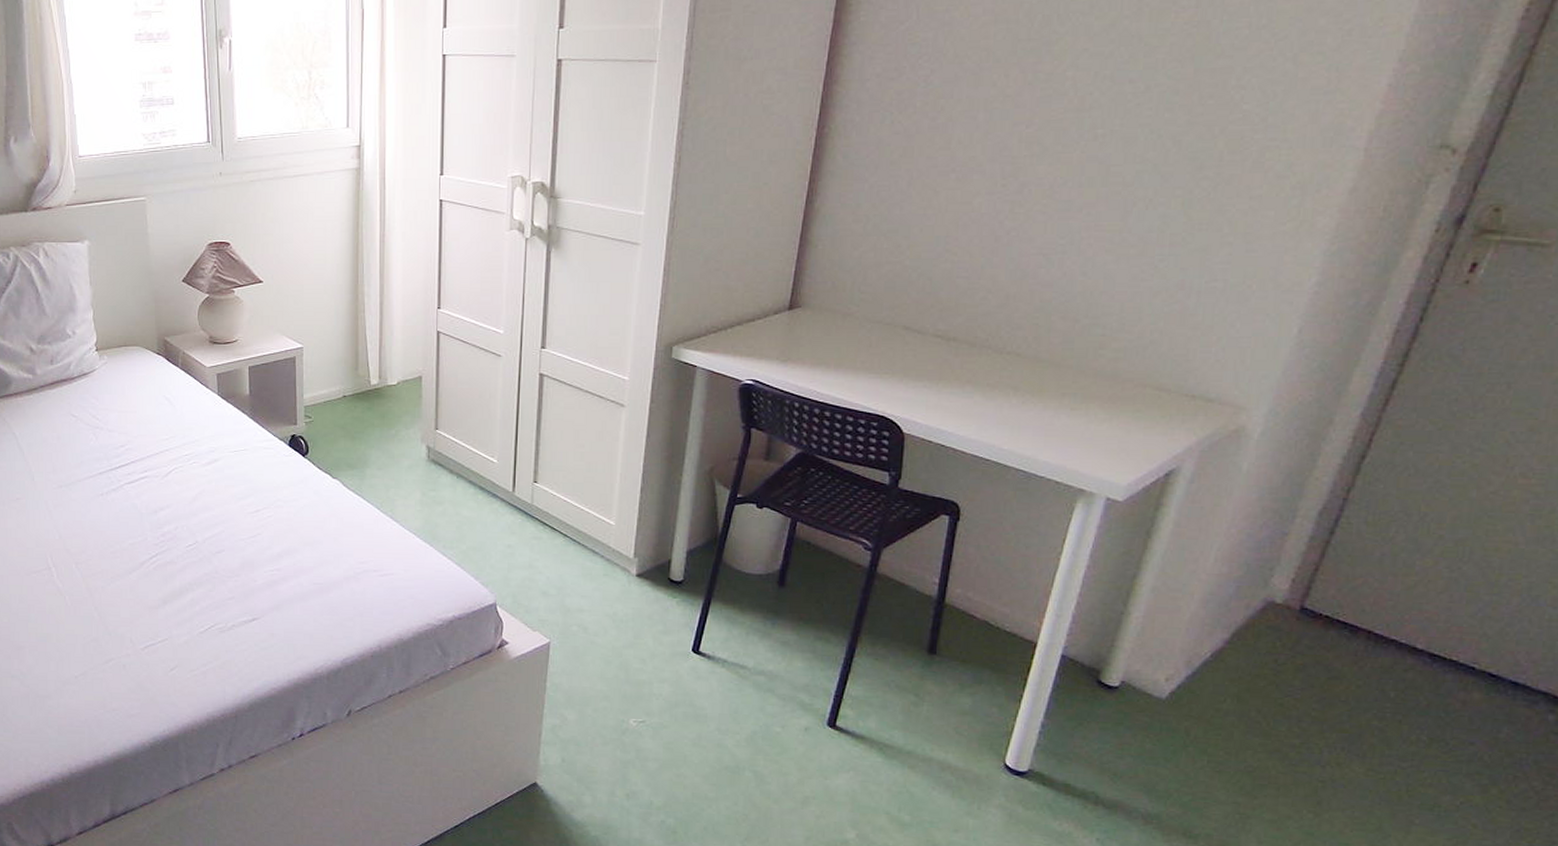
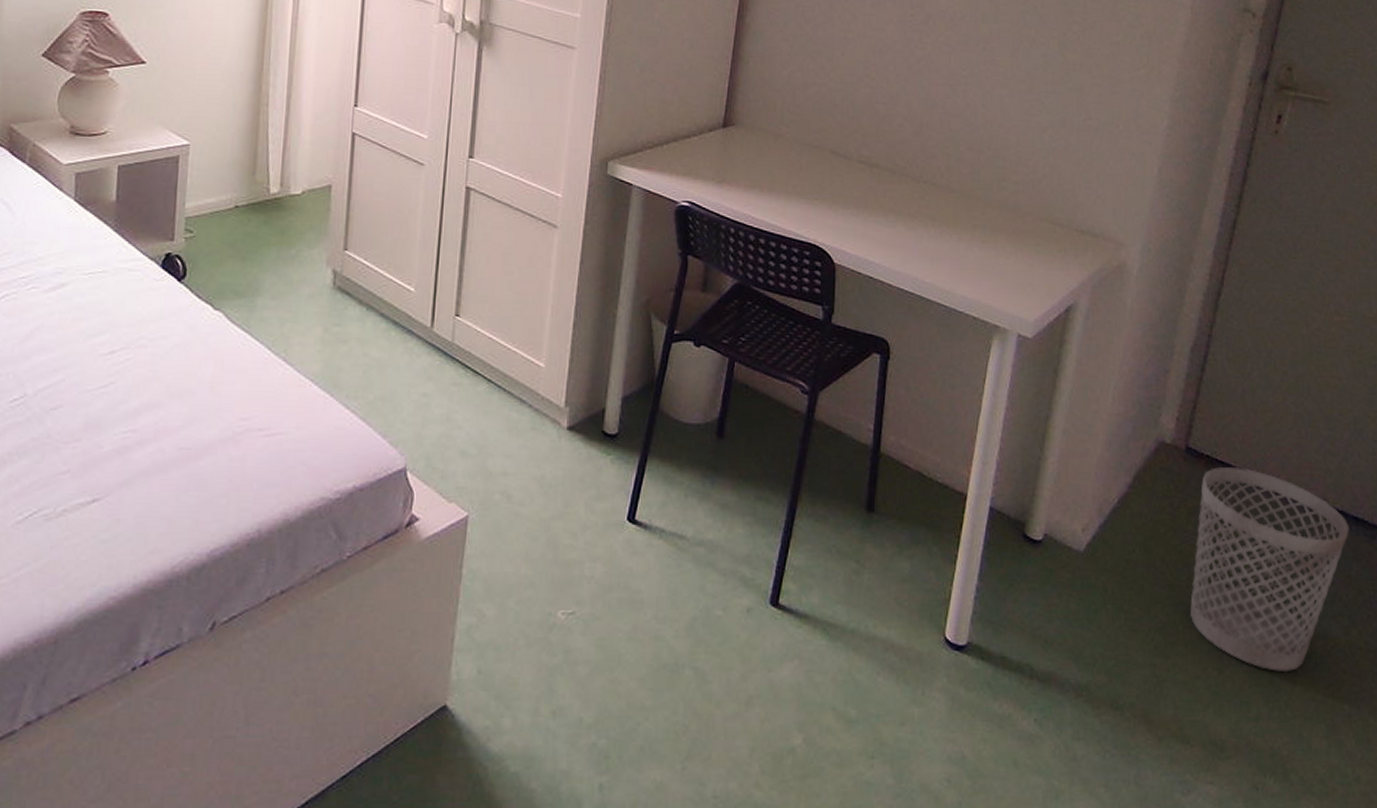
wastebasket: none [1285,627,1504,822] -> present [1189,466,1349,673]

